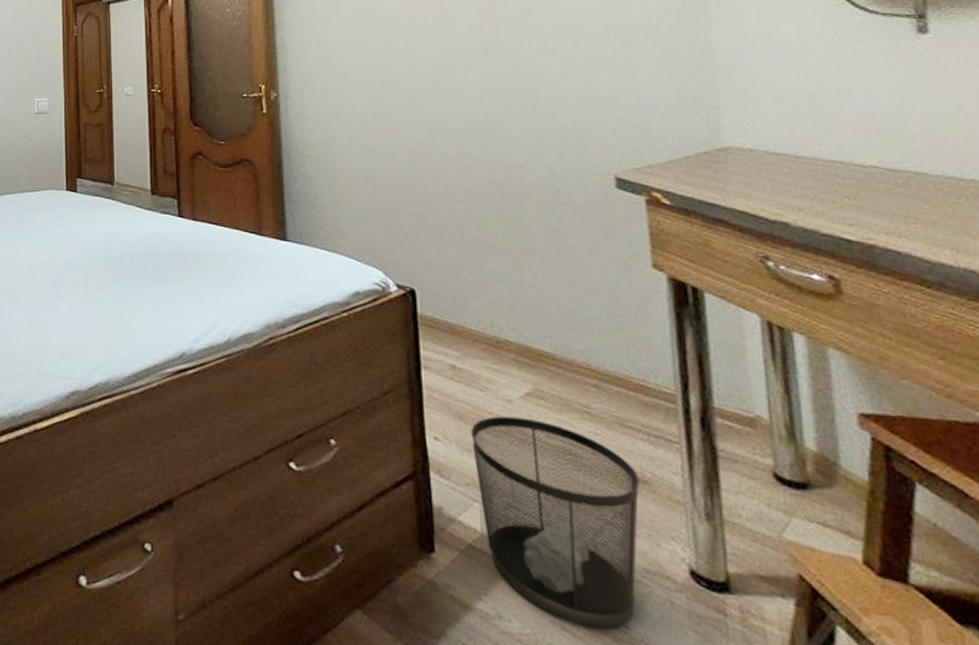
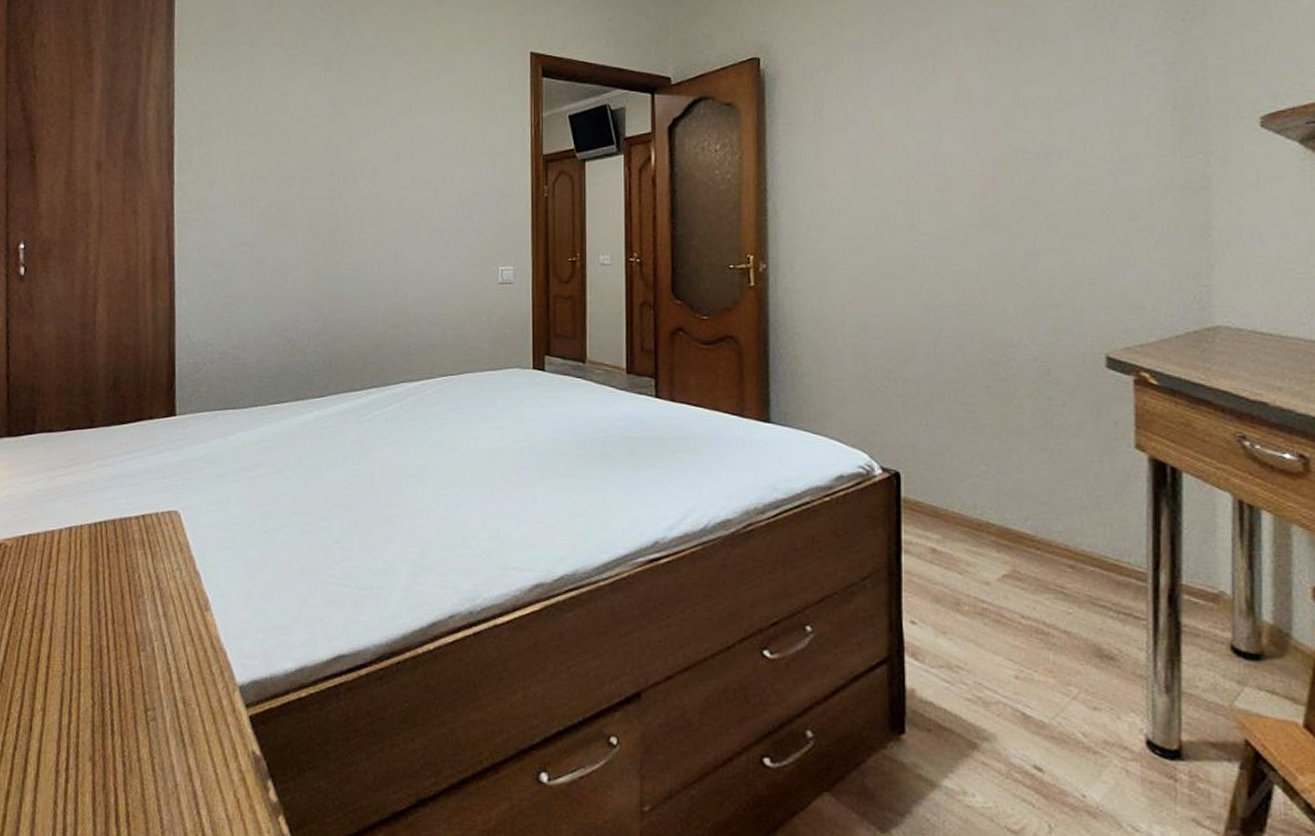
waste bin: present [471,416,640,629] -> none [947,598,1106,799]

